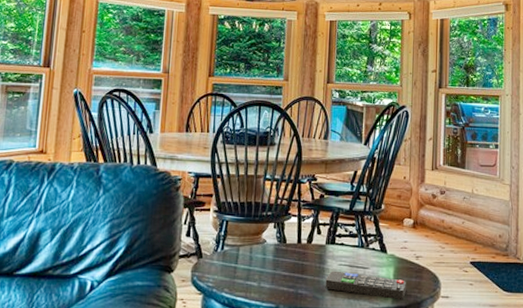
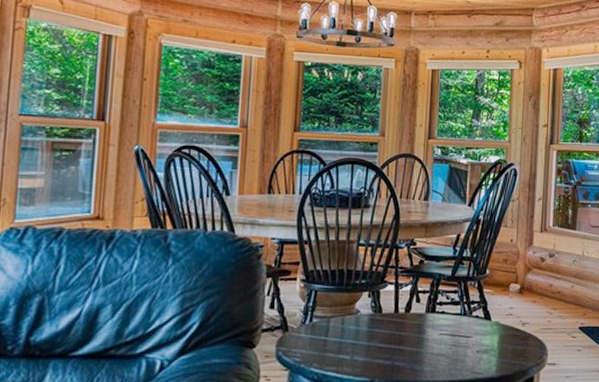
remote control: present [325,270,406,299] -> none [424,340,511,368]

